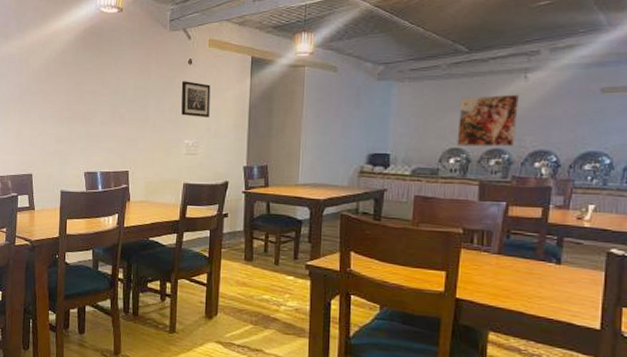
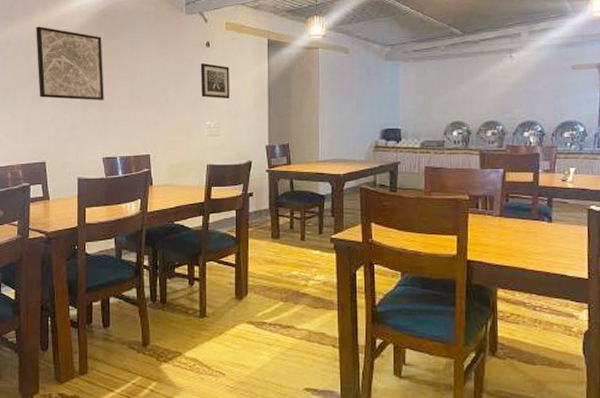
wall art: none [27,43,88,117] -> present [36,26,104,101]
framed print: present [457,94,519,147] -> none [458,71,507,120]

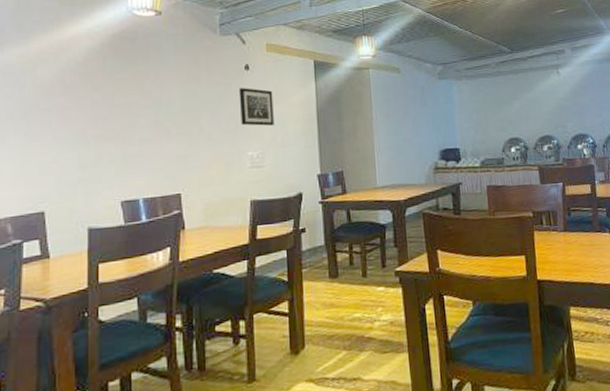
wall art: present [36,26,104,101] -> none [33,51,122,135]

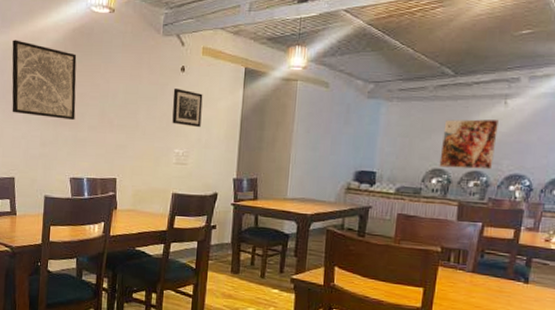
wall art: none [33,51,122,135] -> present [12,40,77,121]
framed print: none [511,87,560,136] -> present [439,119,499,170]

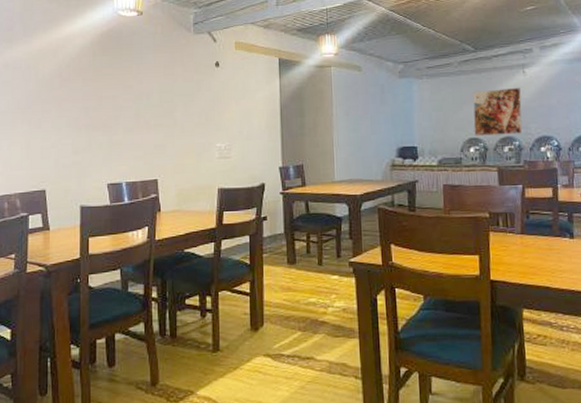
wall art: present [12,40,77,121] -> none [36,48,109,125]
wall art: present [172,88,203,128] -> none [209,83,241,120]

